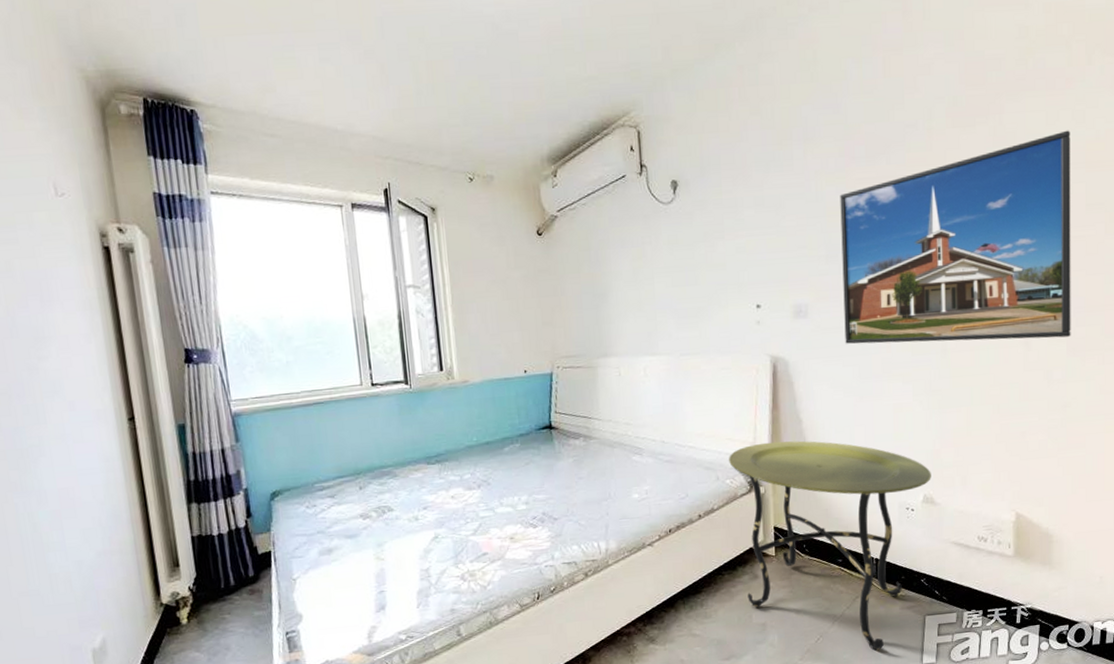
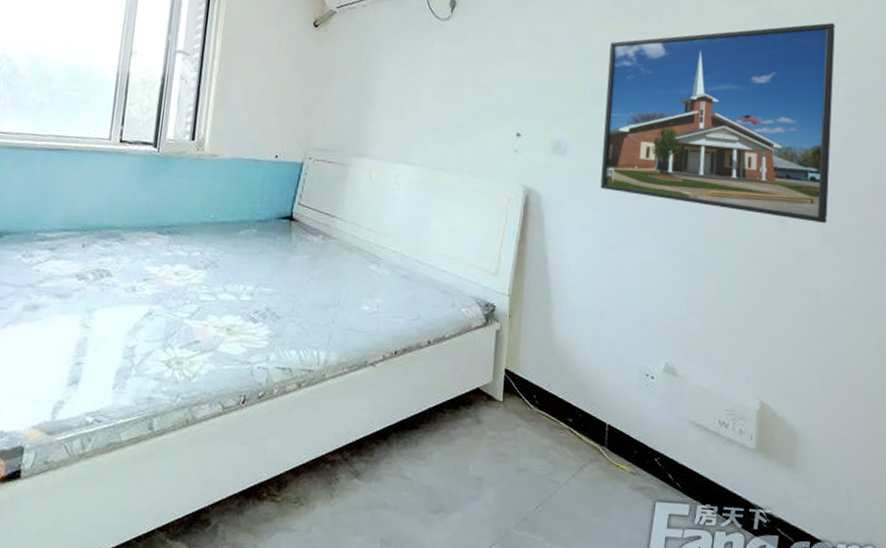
side table: present [729,440,931,652] -> none [467,275,675,534]

